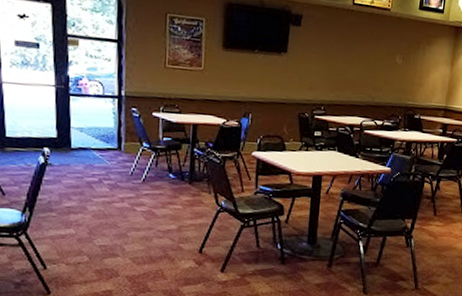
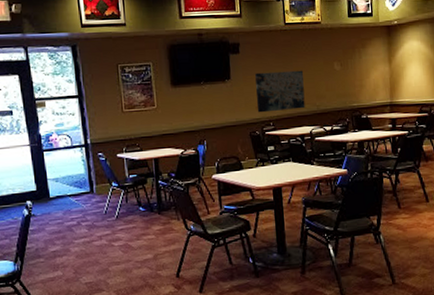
wall art: none [310,50,364,98] -> present [255,70,305,113]

